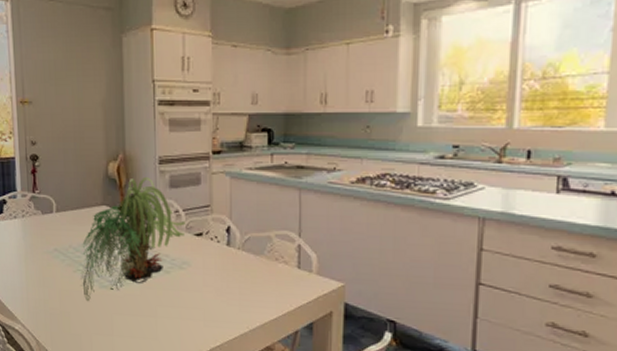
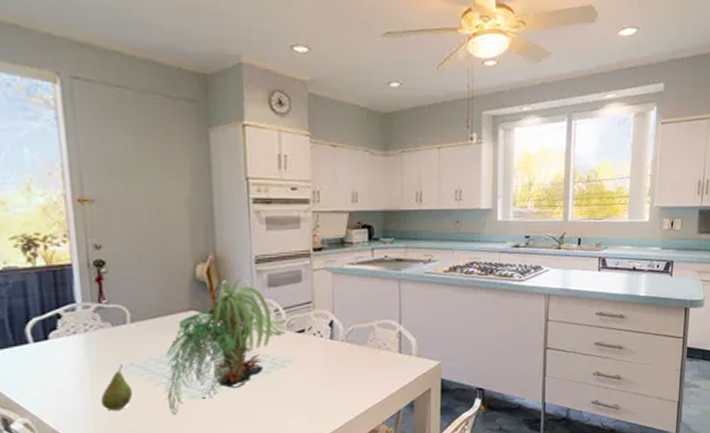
fruit: none [32,248,56,290] -> present [100,364,132,411]

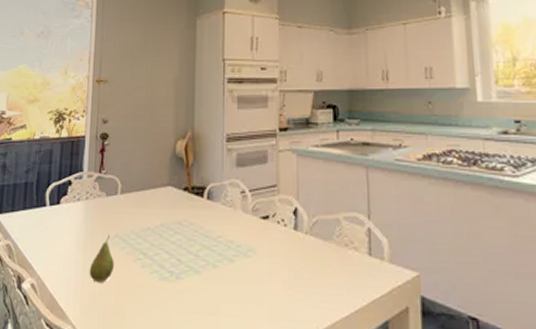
plant: present [165,278,286,416] -> none [140,156,252,297]

